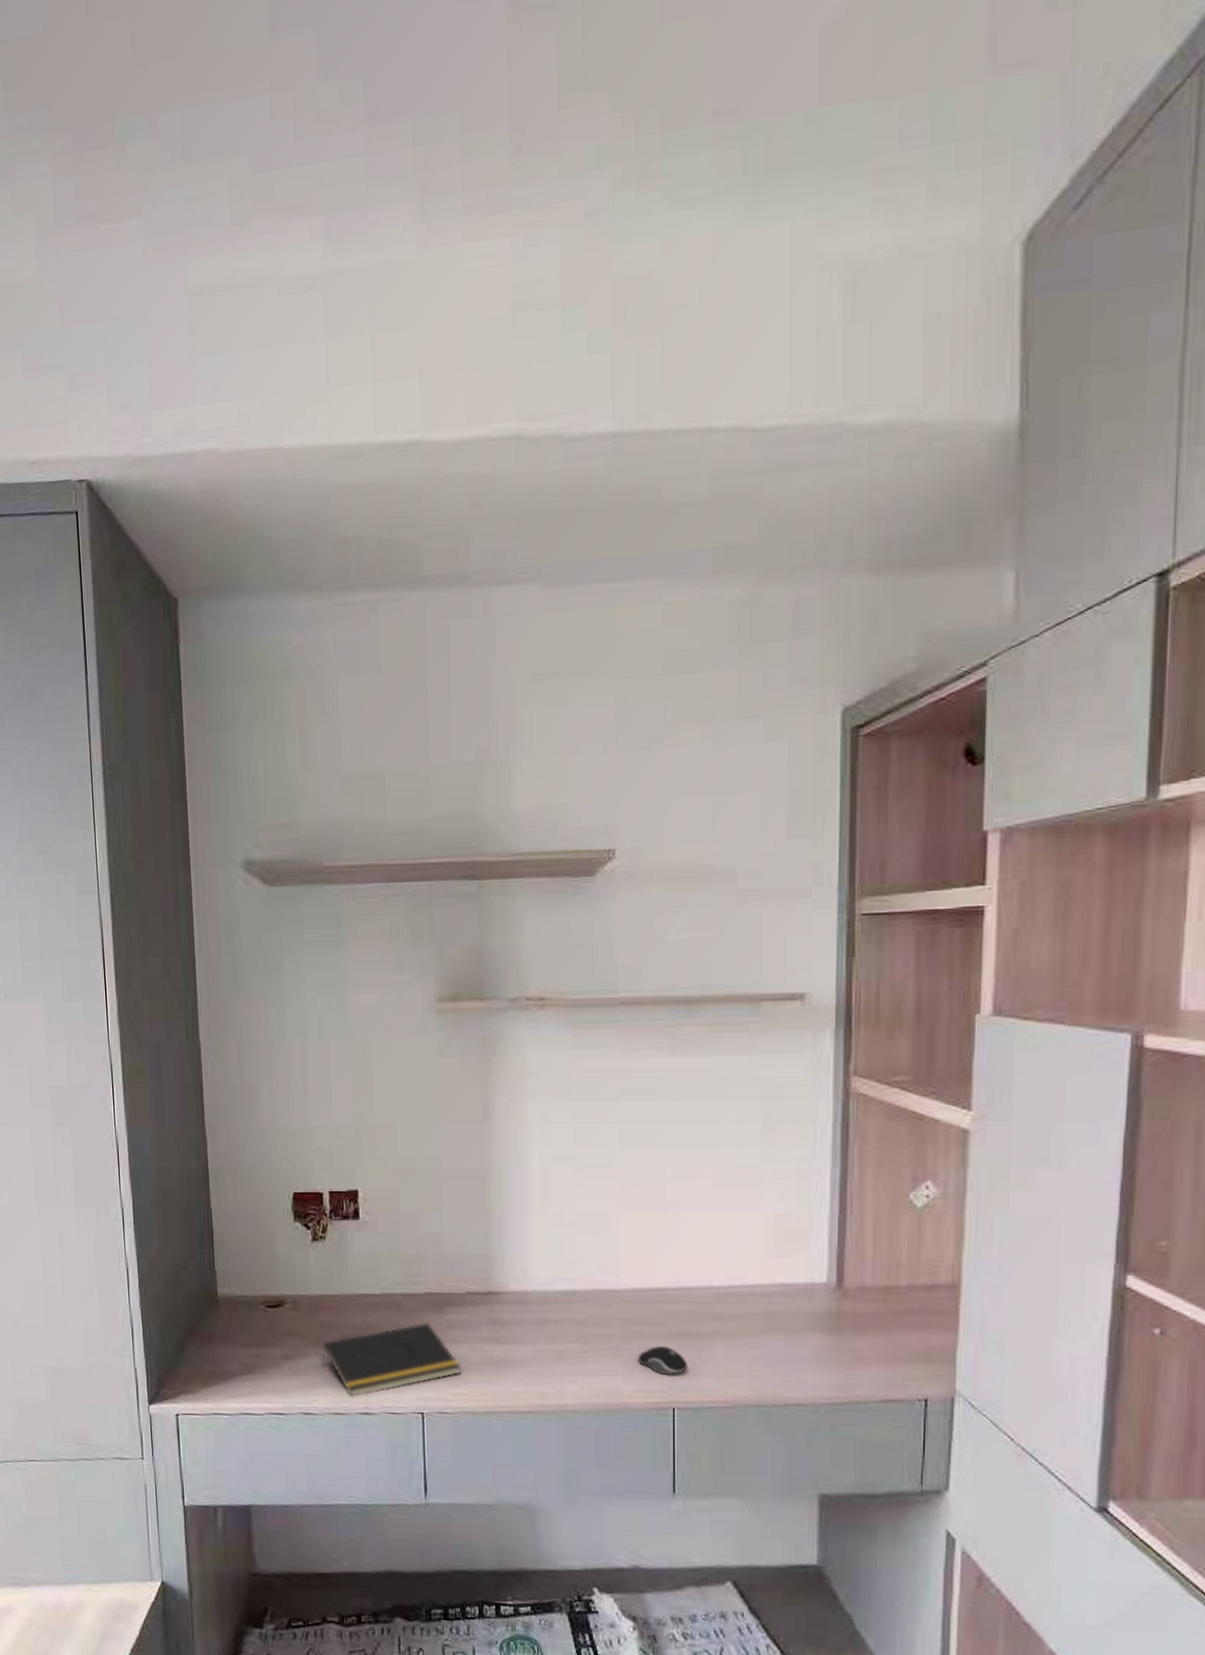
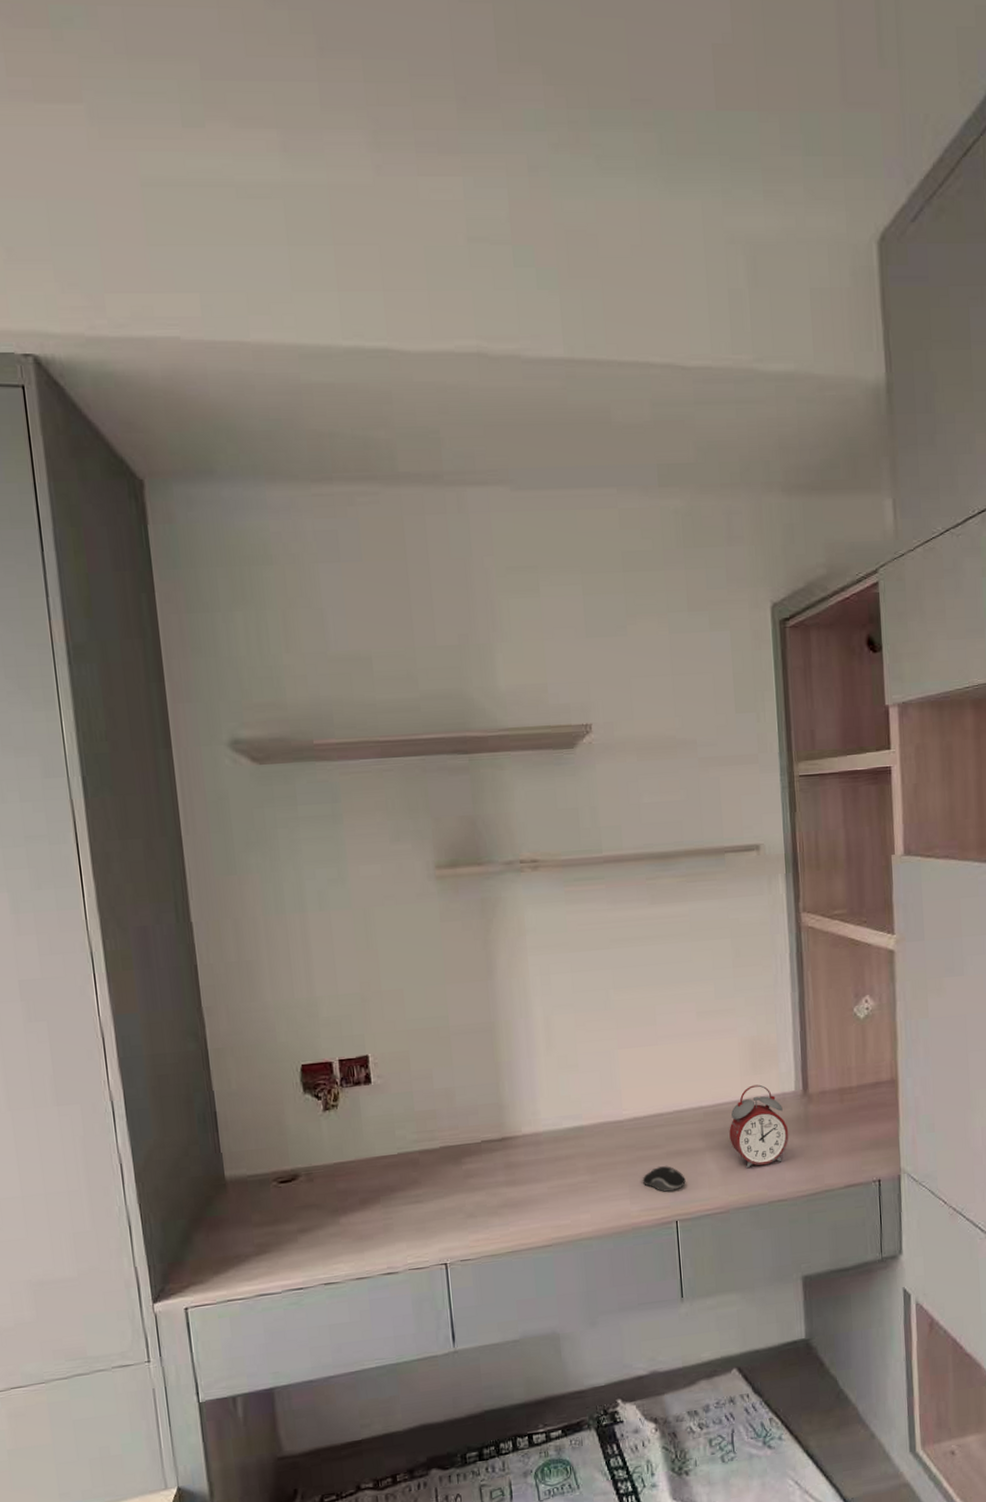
notepad: present [321,1322,461,1398] -> none [340,1175,481,1261]
alarm clock: none [743,1270,816,1363] -> present [729,1084,789,1169]

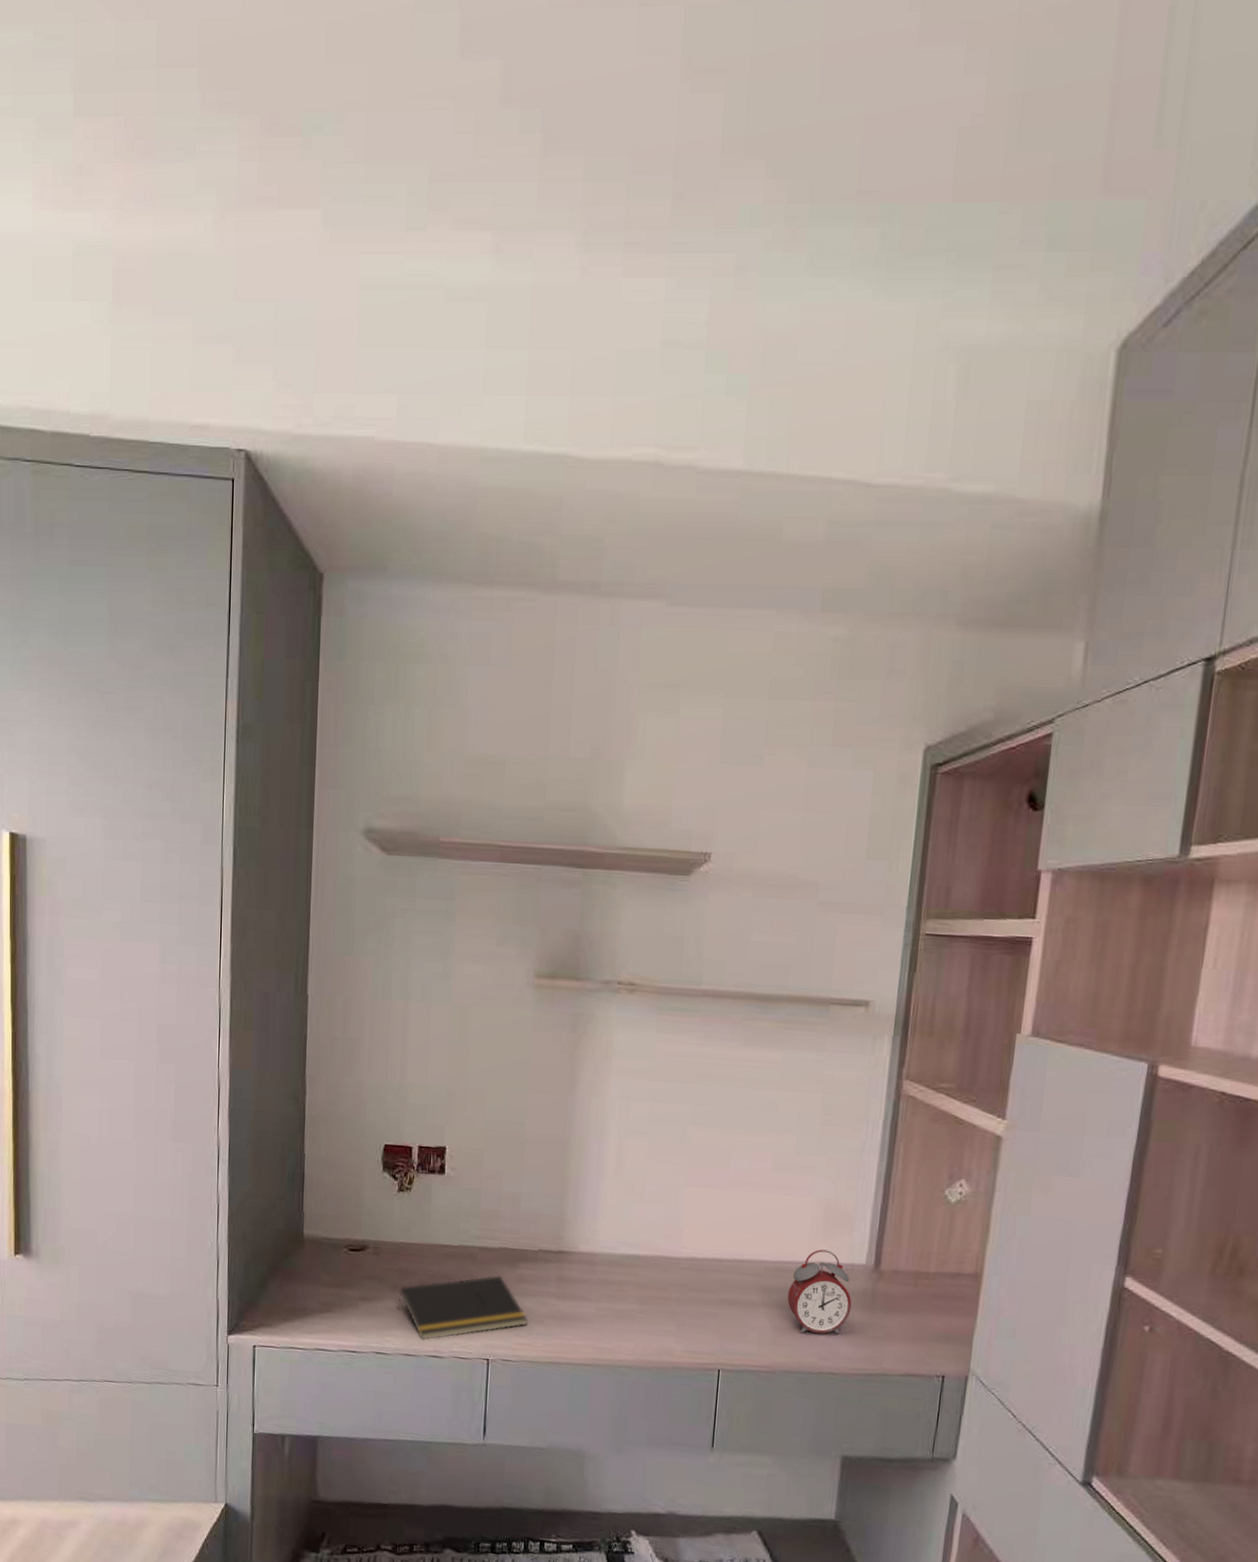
notepad: none [340,1175,481,1261] -> present [397,1275,528,1341]
computer mouse: present [642,1166,686,1192] -> none [690,1312,735,1339]

